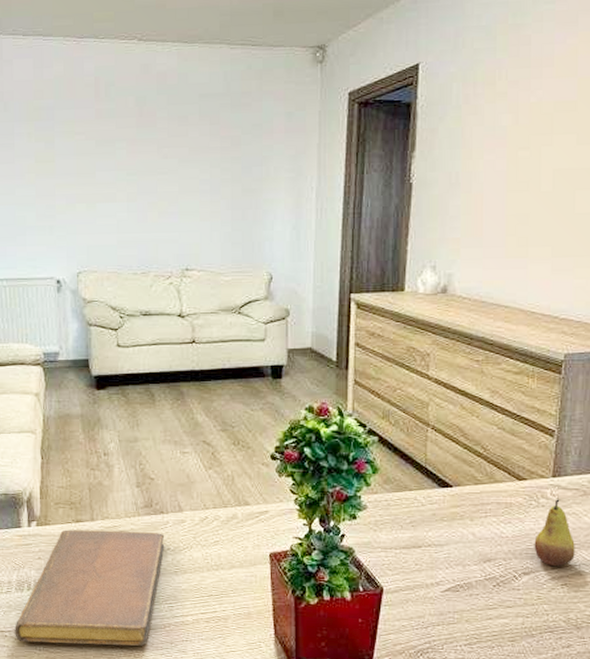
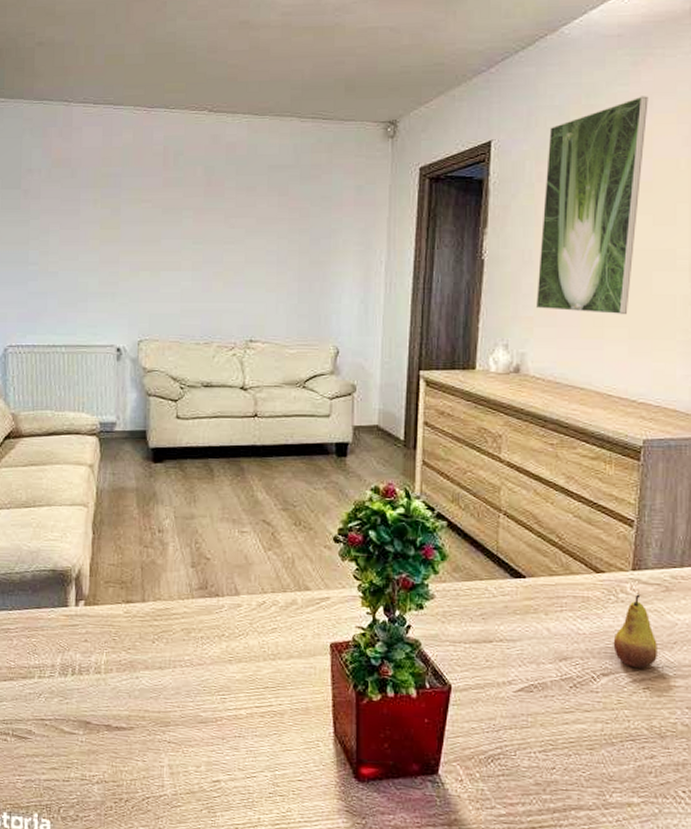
notebook: present [14,529,165,646] -> none [56,610,219,741]
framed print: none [463,13,574,234] -> present [536,96,648,315]

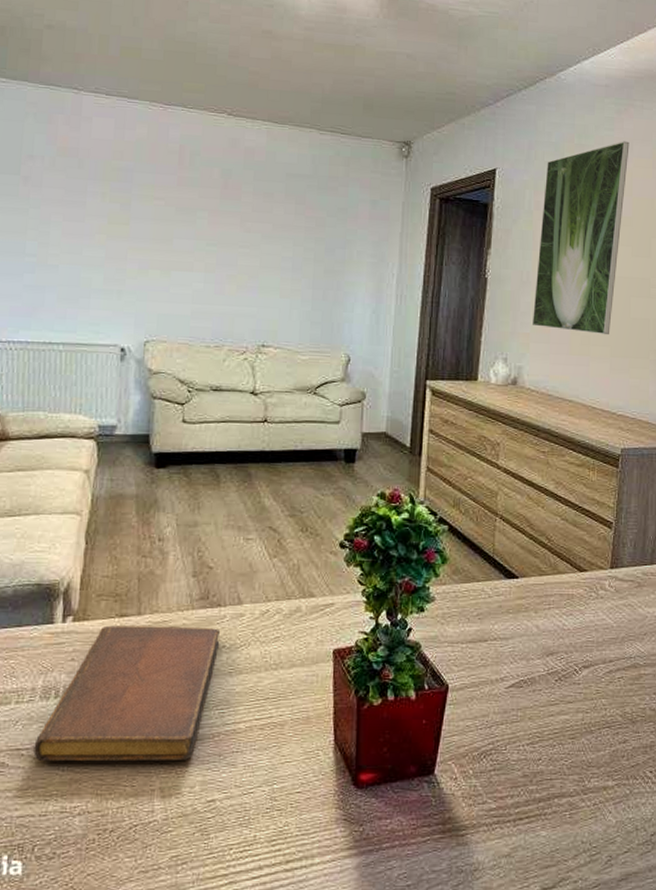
notebook: none [56,610,219,741] -> present [33,625,220,762]
fruit: present [613,594,657,668] -> none [593,590,631,658]

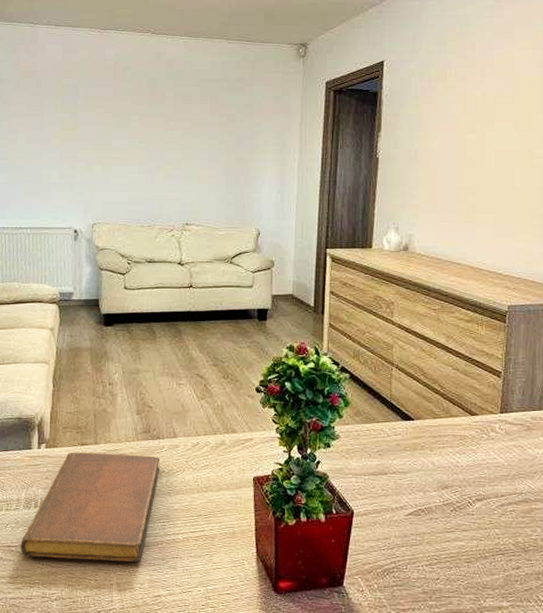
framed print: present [533,141,630,335] -> none [421,26,510,204]

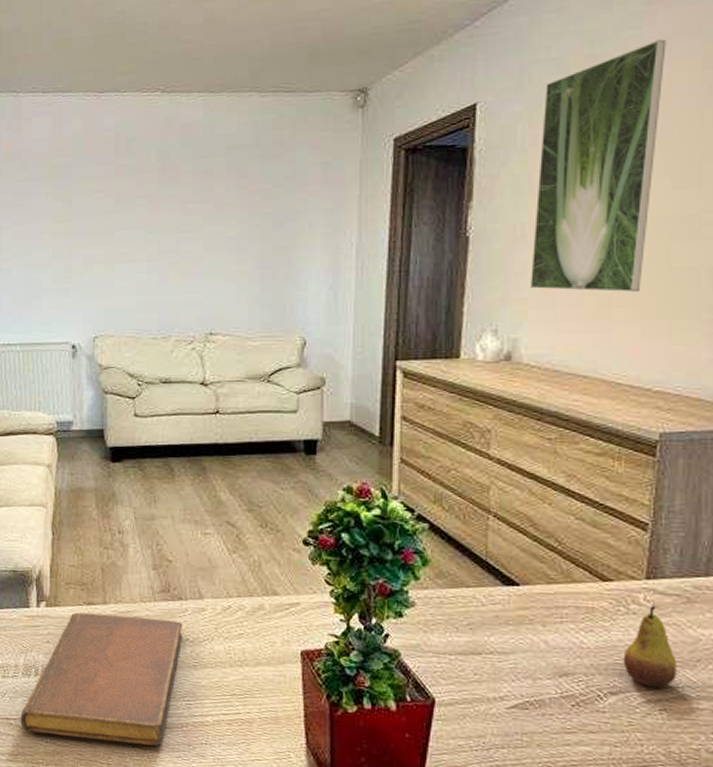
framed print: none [421,26,510,204] -> present [531,39,666,293]
fruit: none [485,433,521,493] -> present [623,605,677,687]

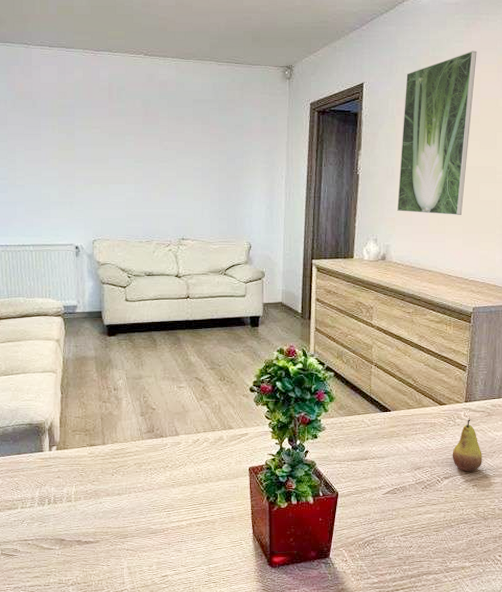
notebook: present [20,612,183,746] -> none [37,452,164,549]

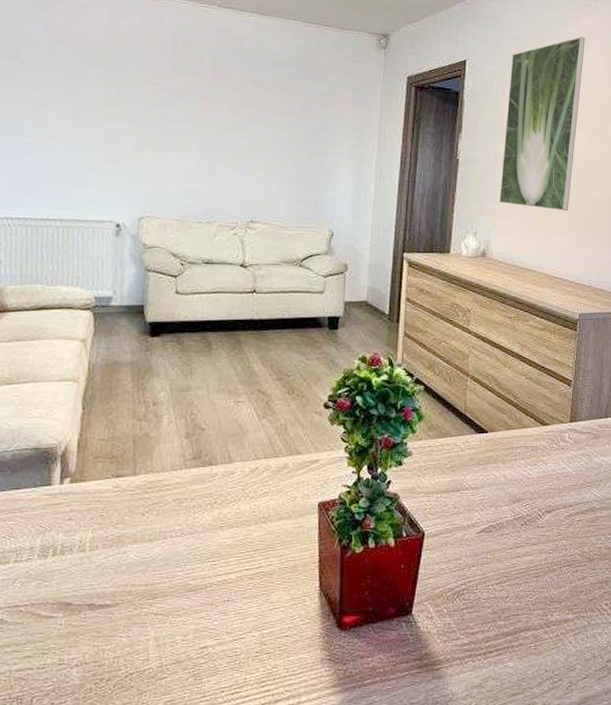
fruit: present [452,419,482,471] -> none [555,442,588,503]

